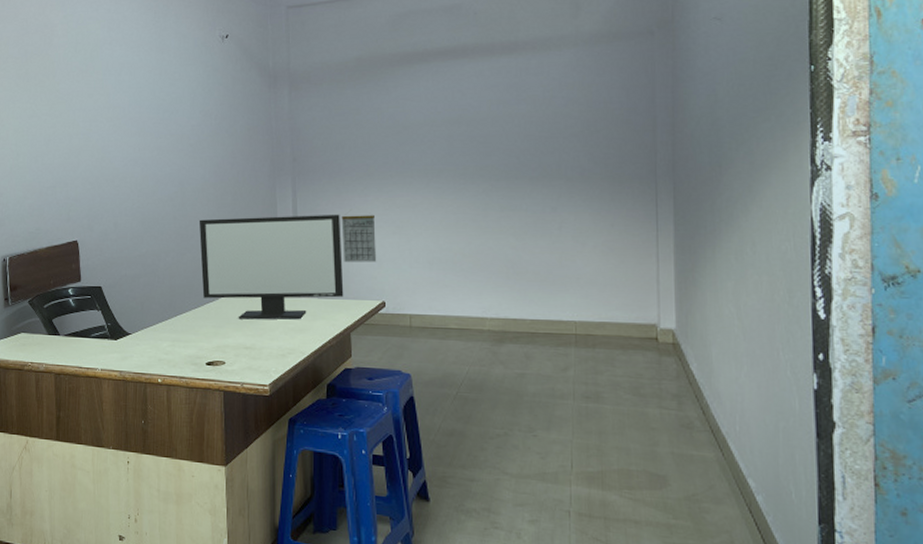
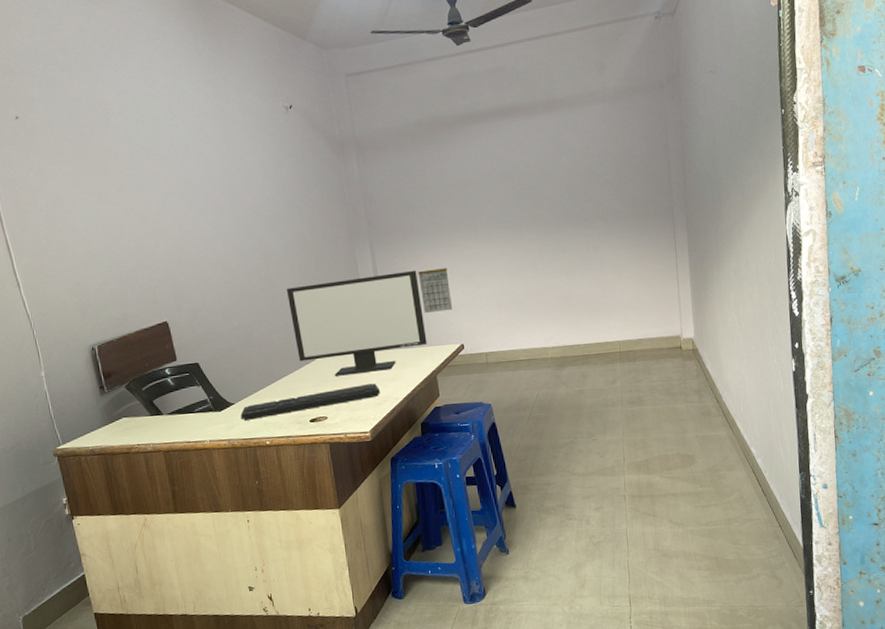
keyboard: none [135,332,286,354] -> present [240,383,381,420]

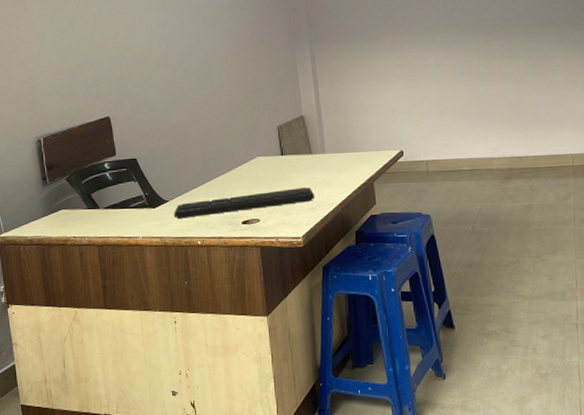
computer monitor: present [286,270,427,377] -> none [225,72,365,178]
calendar: present [418,268,452,313] -> none [358,72,392,117]

